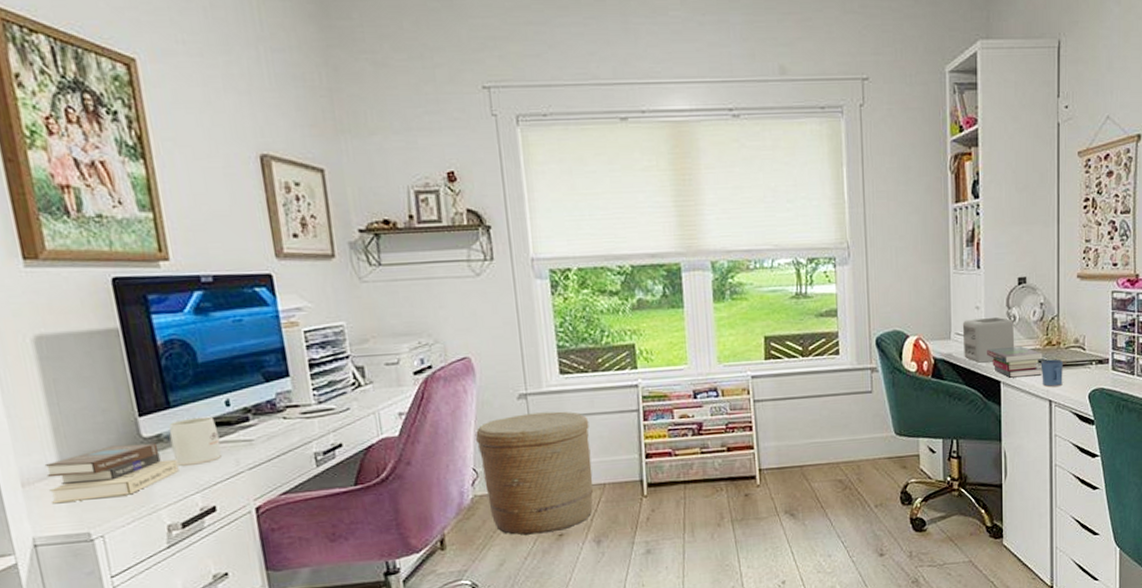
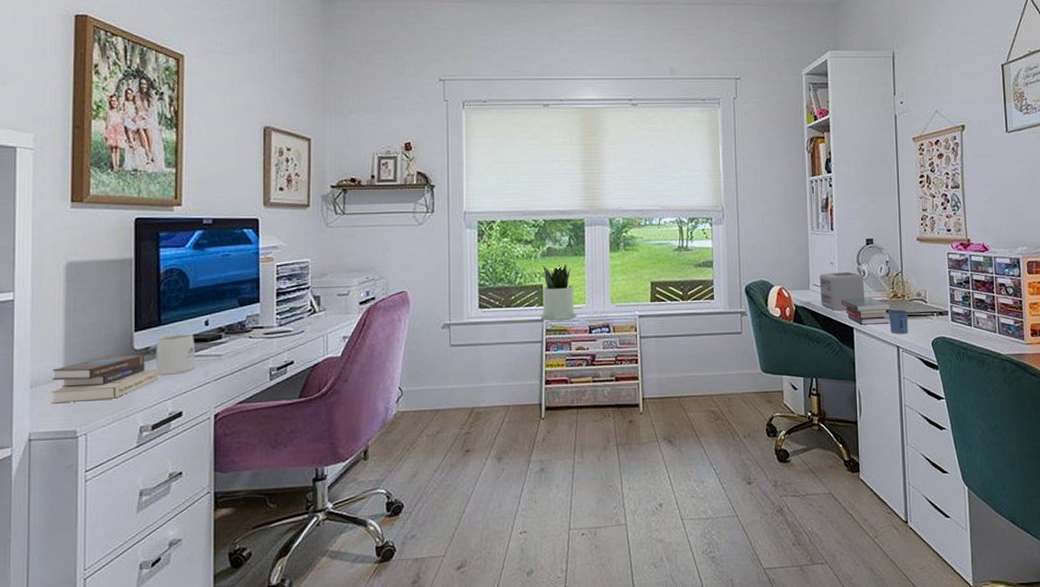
basket: present [475,411,593,535] -> none [403,340,500,450]
planter: none [633,318,679,387] -> present [540,264,577,322]

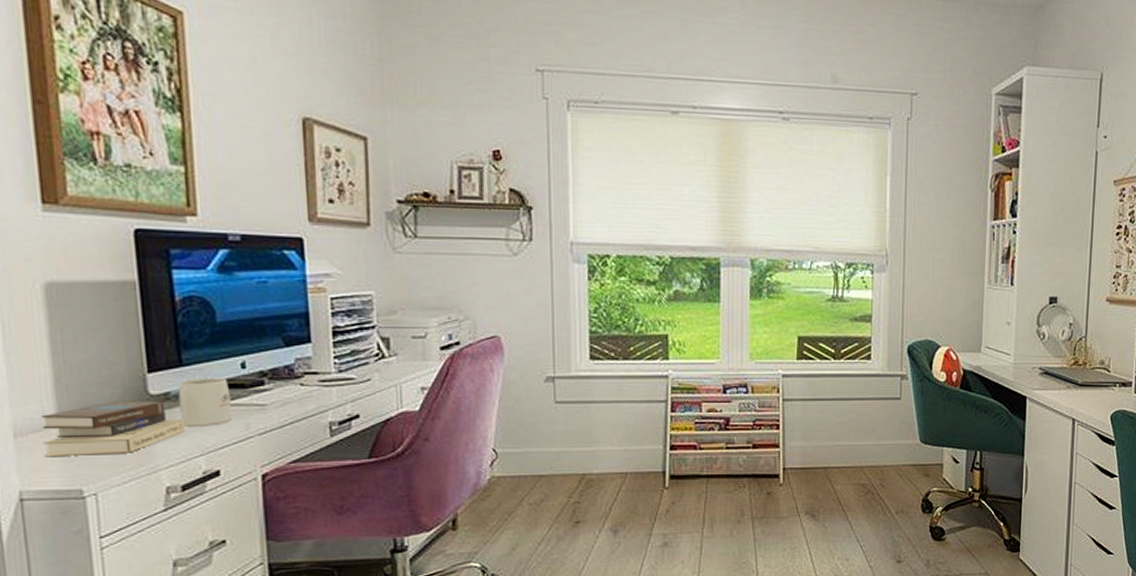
planter: present [540,264,577,322] -> none [665,310,710,378]
desk organizer: present [819,271,865,311] -> none [992,333,1043,377]
books: present [841,297,890,325] -> none [1015,363,1069,394]
mug: present [888,309,908,335] -> none [1066,378,1088,406]

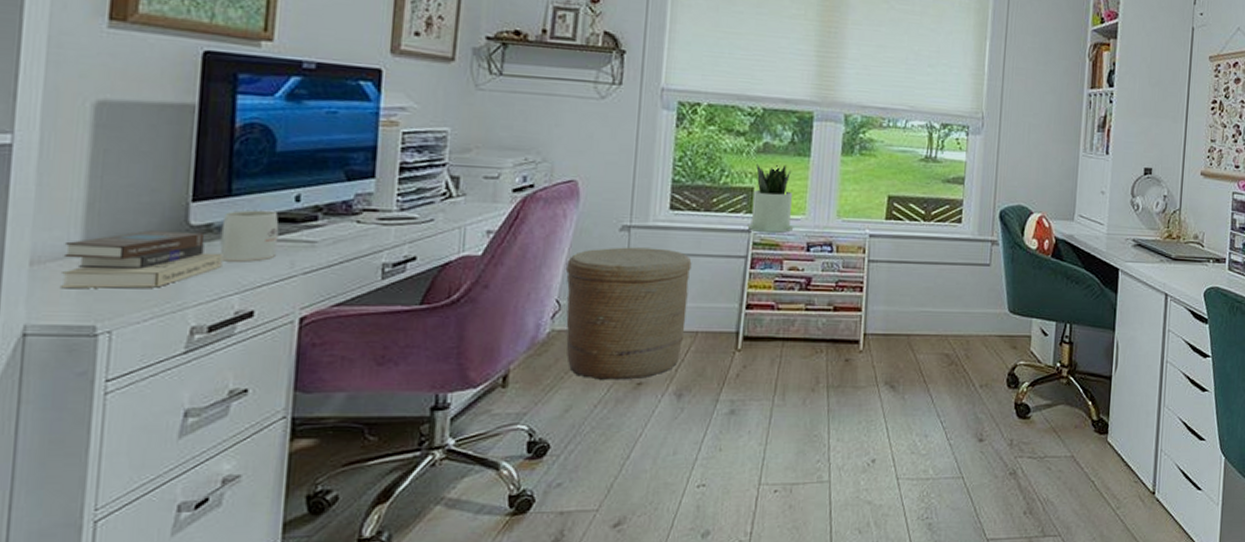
basket: none [498,397,616,520] -> present [565,247,692,380]
planter: none [665,310,710,378] -> present [747,163,794,234]

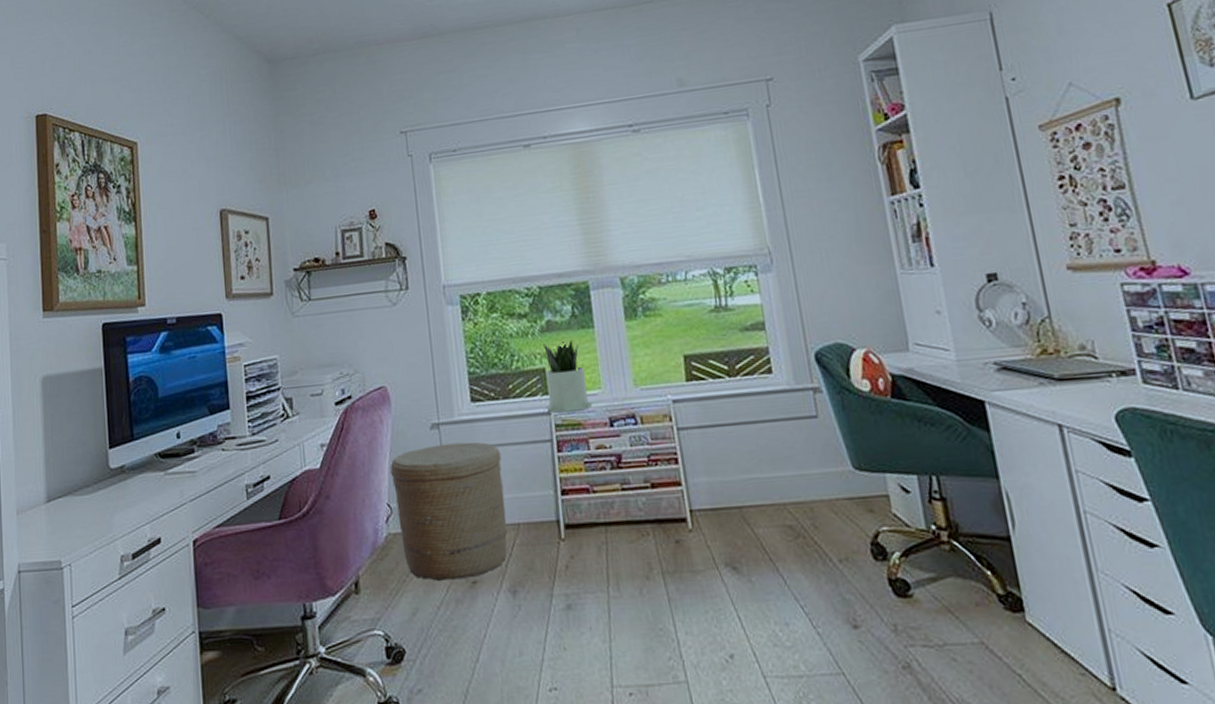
books: present [61,230,223,289] -> none [35,474,135,532]
mug: present [220,209,280,262] -> none [130,448,170,497]

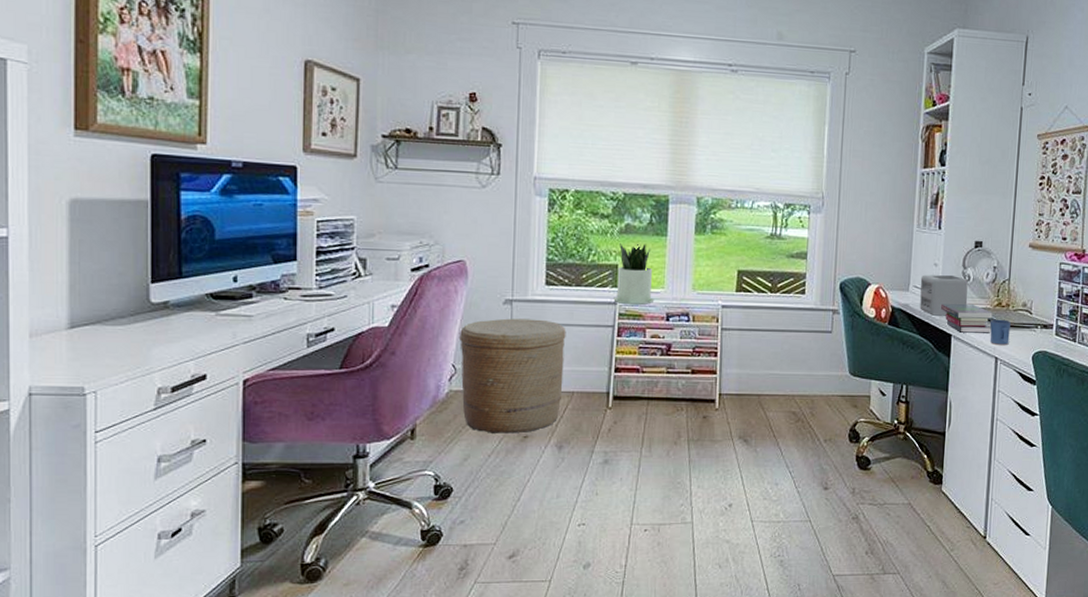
desk organizer: none [921,321,997,379] -> present [920,274,968,316]
books: none [959,356,1041,397] -> present [941,303,993,333]
mug: none [1036,371,1074,408] -> present [989,319,1011,346]

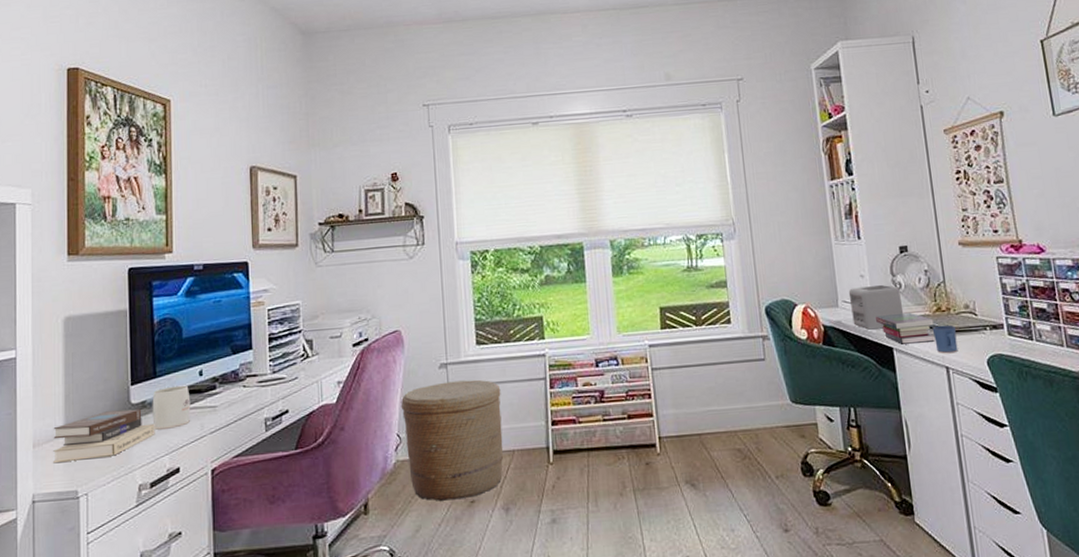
books: none [55,307,179,357] -> present [53,408,155,464]
mug: none [176,289,222,334] -> present [152,385,191,430]
planter: present [613,242,655,306] -> none [542,292,582,356]

